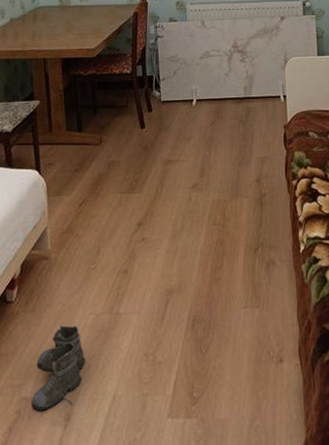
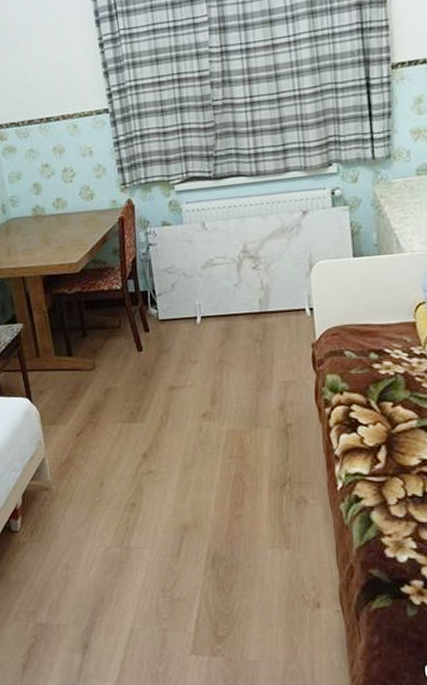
boots: present [31,325,86,411] -> none [47,557,99,637]

